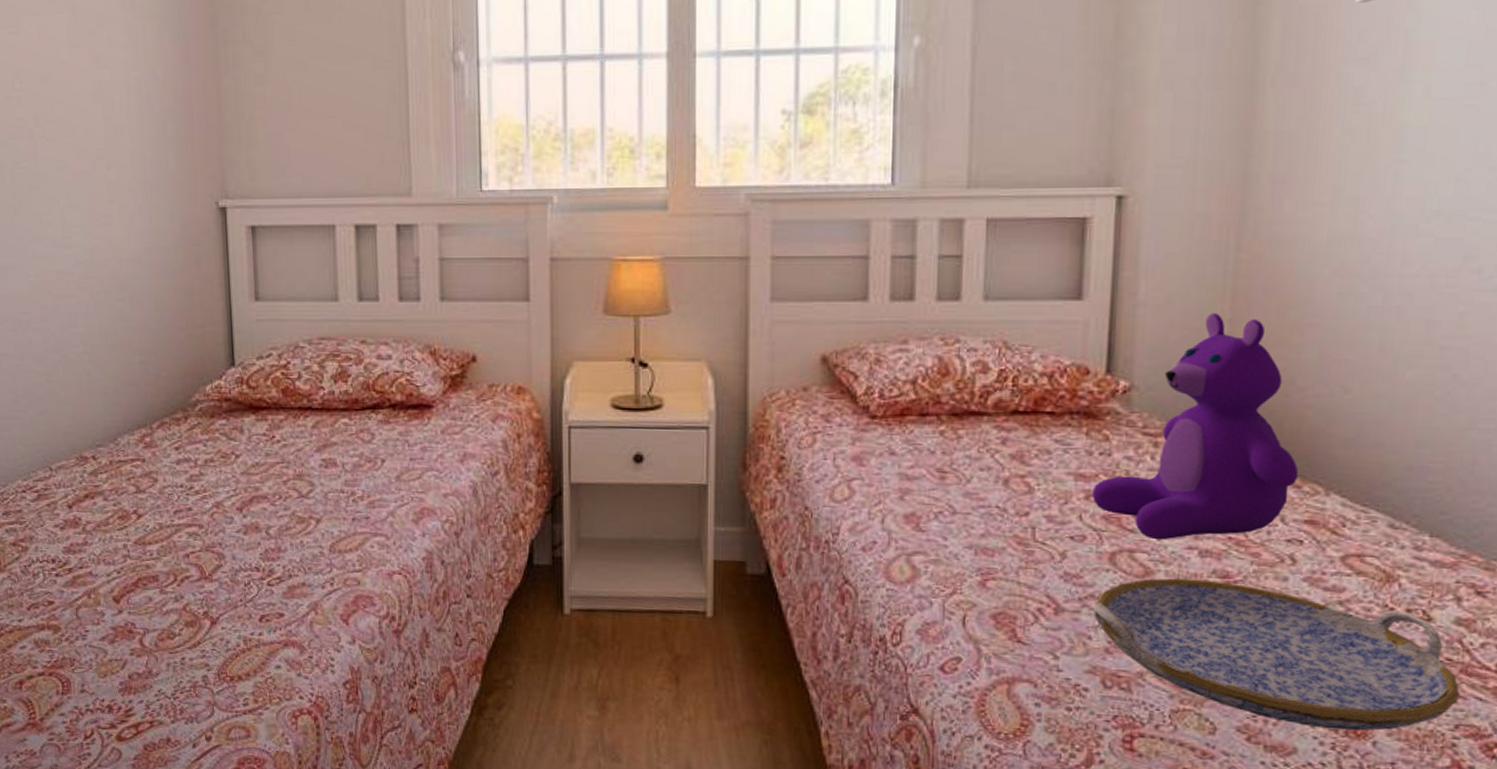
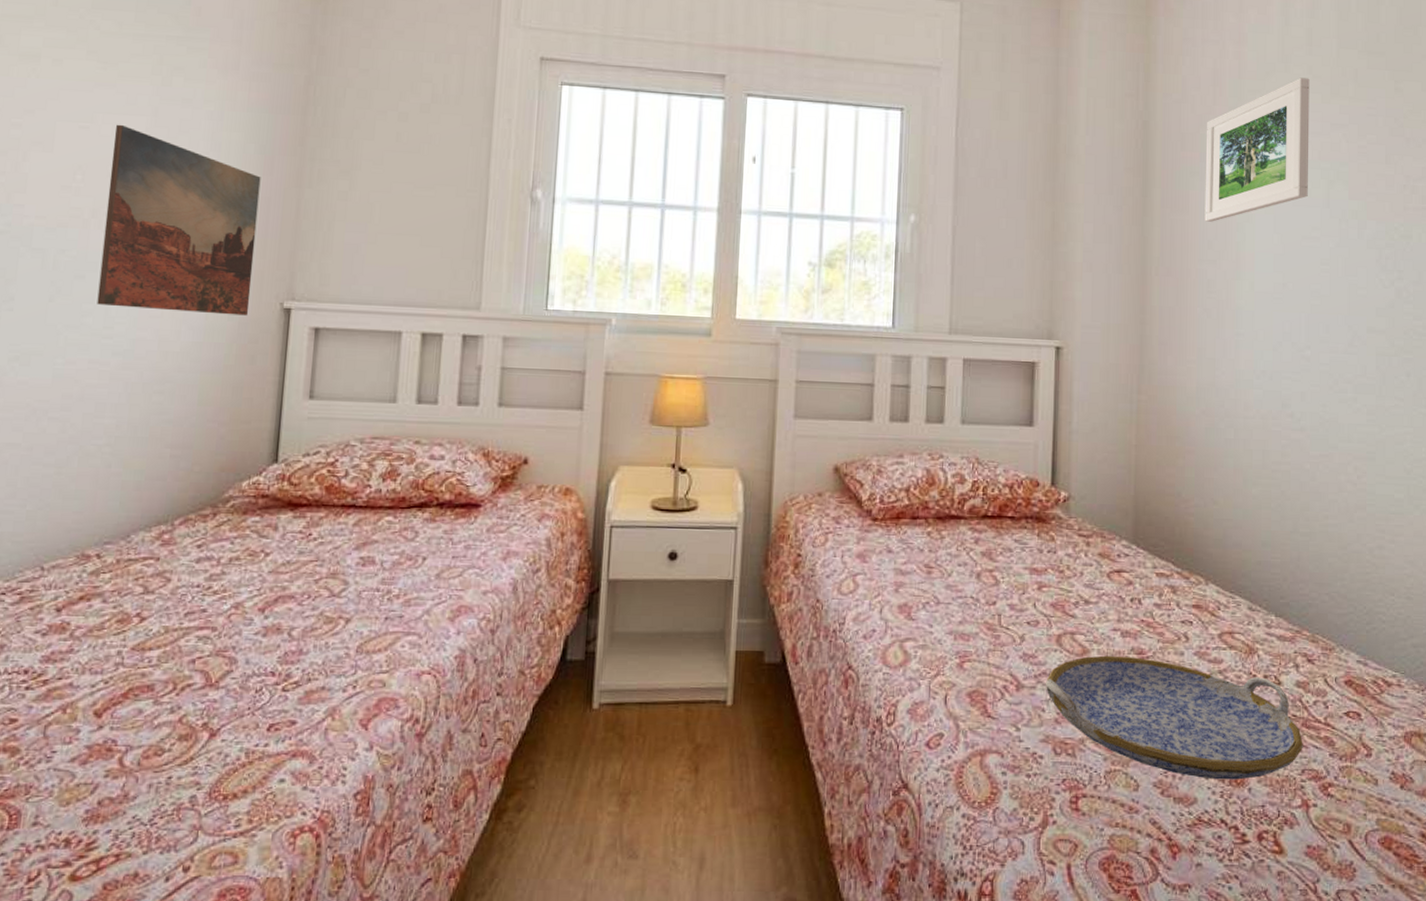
wall art: none [40,25,188,218] -> present [97,124,261,316]
teddy bear: present [1091,313,1299,540] -> none [1042,440,1187,624]

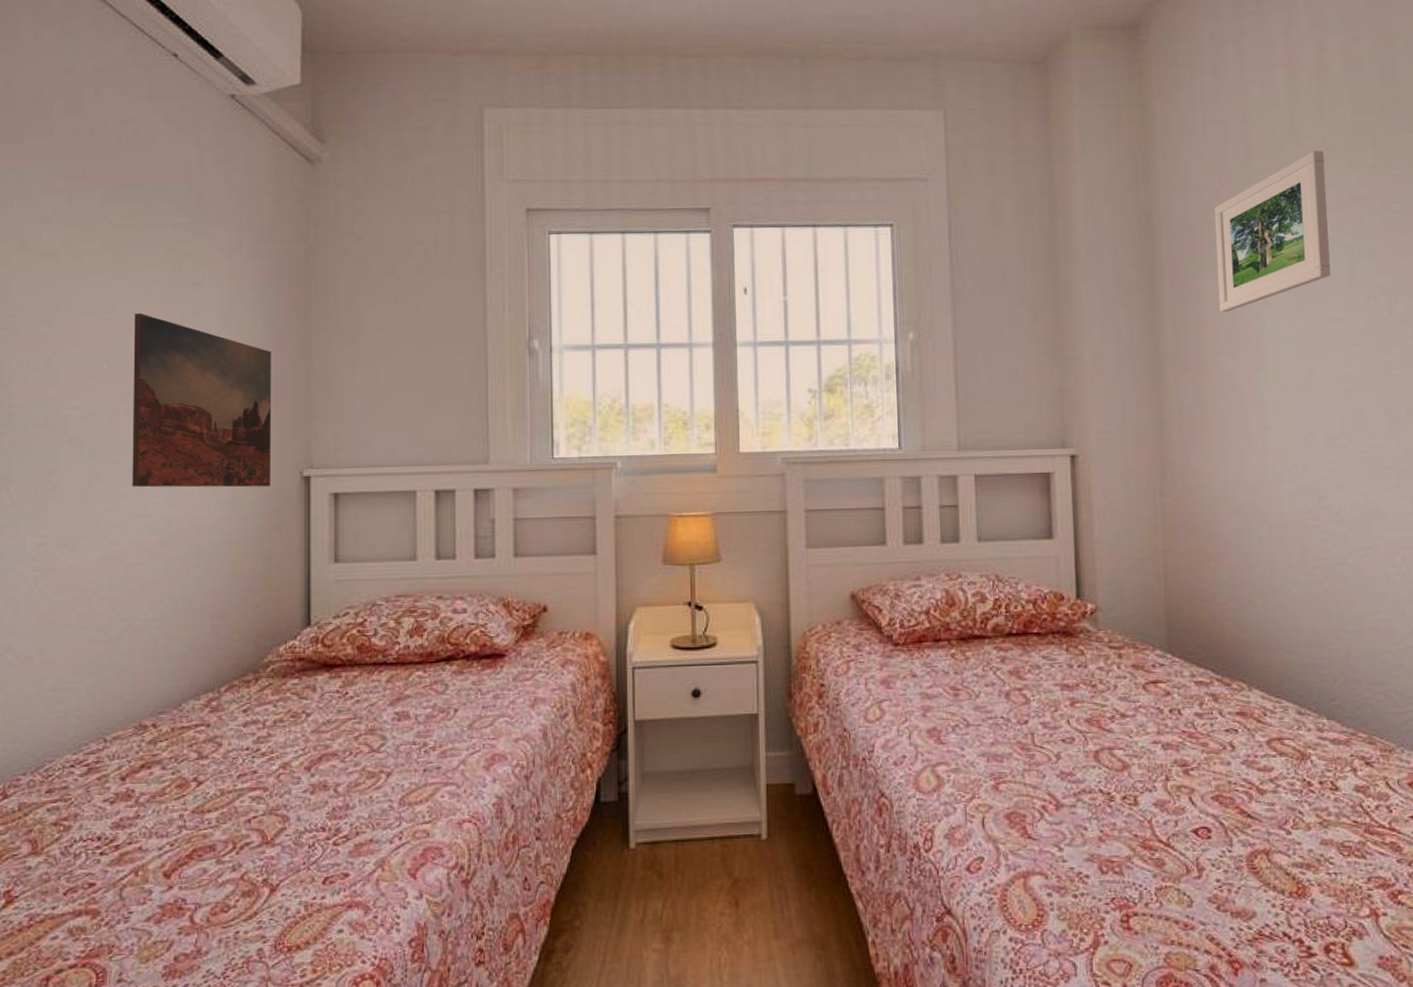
serving tray: present [1046,655,1303,780] -> none [1086,769,1367,892]

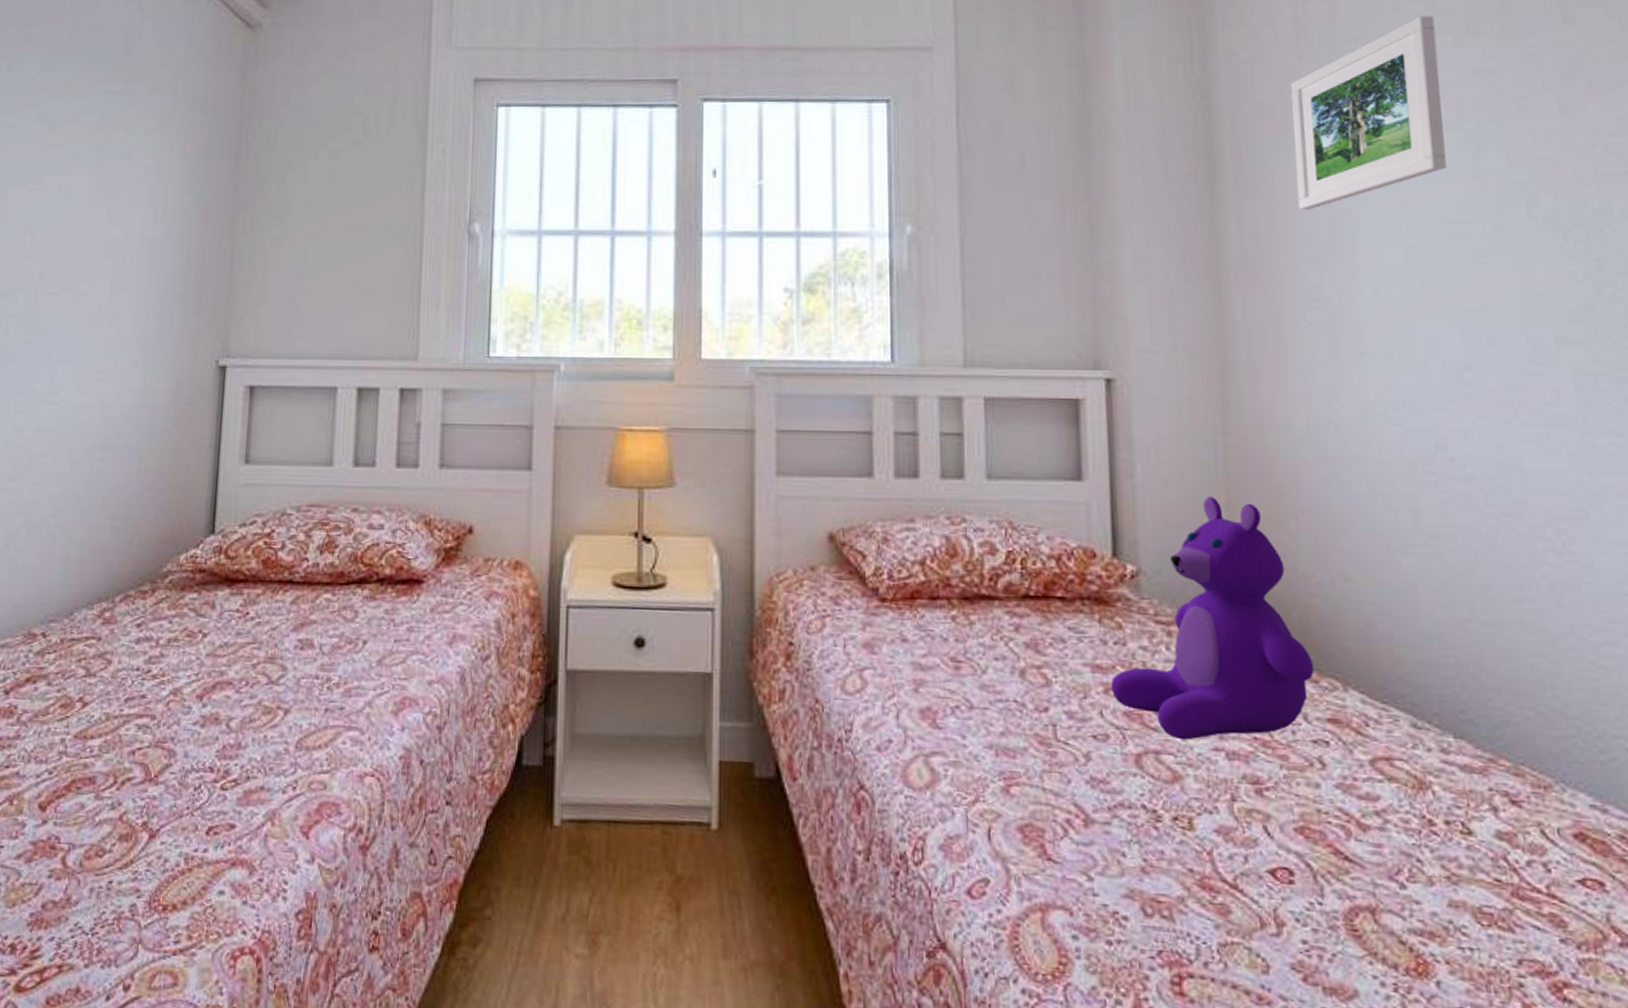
wall art: present [132,312,272,488] -> none [44,184,196,376]
teddy bear: none [1075,546,1228,738] -> present [1110,497,1315,741]

